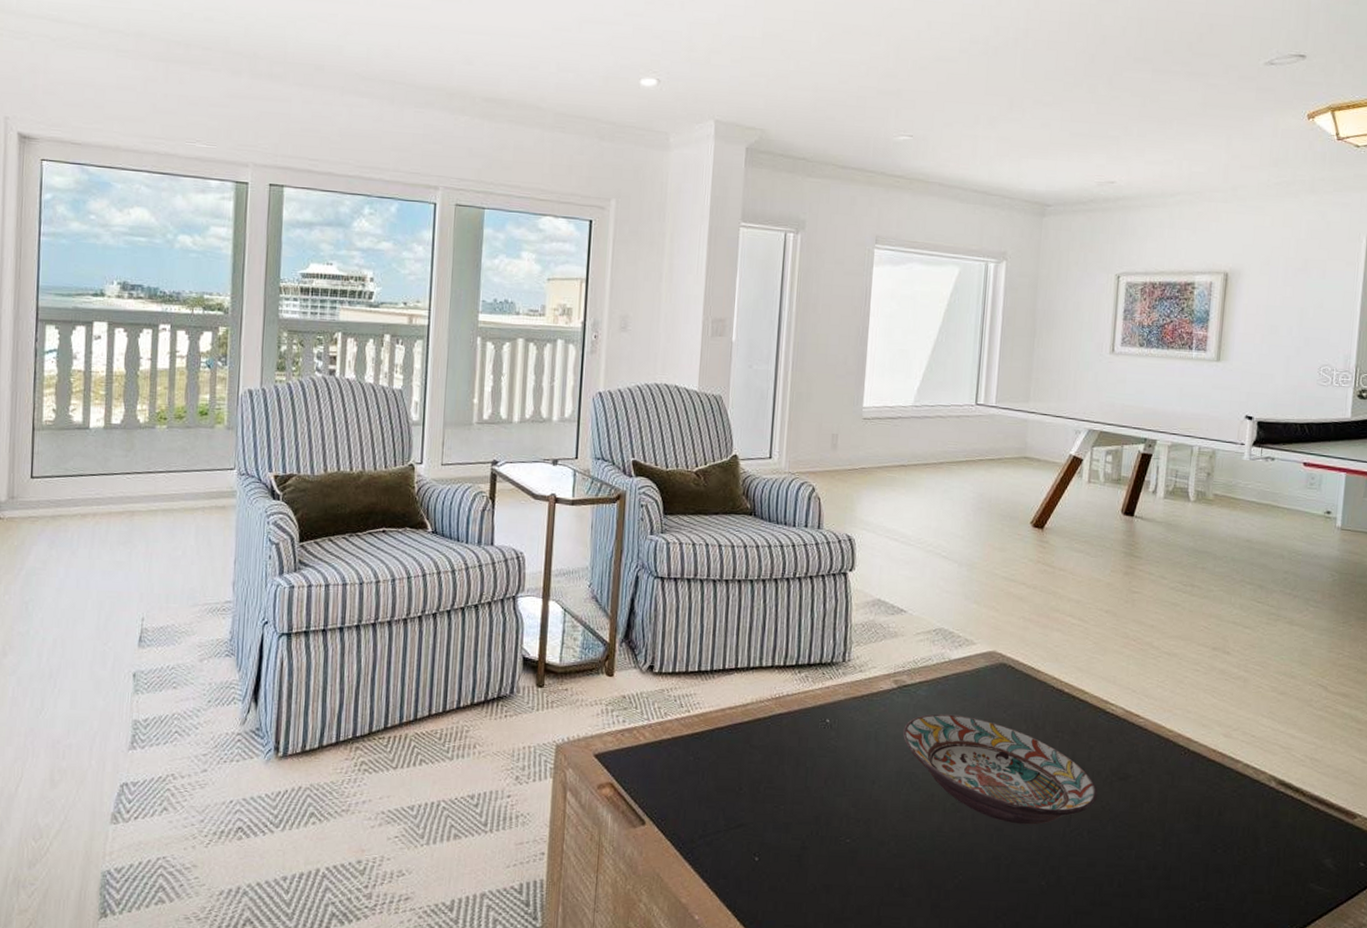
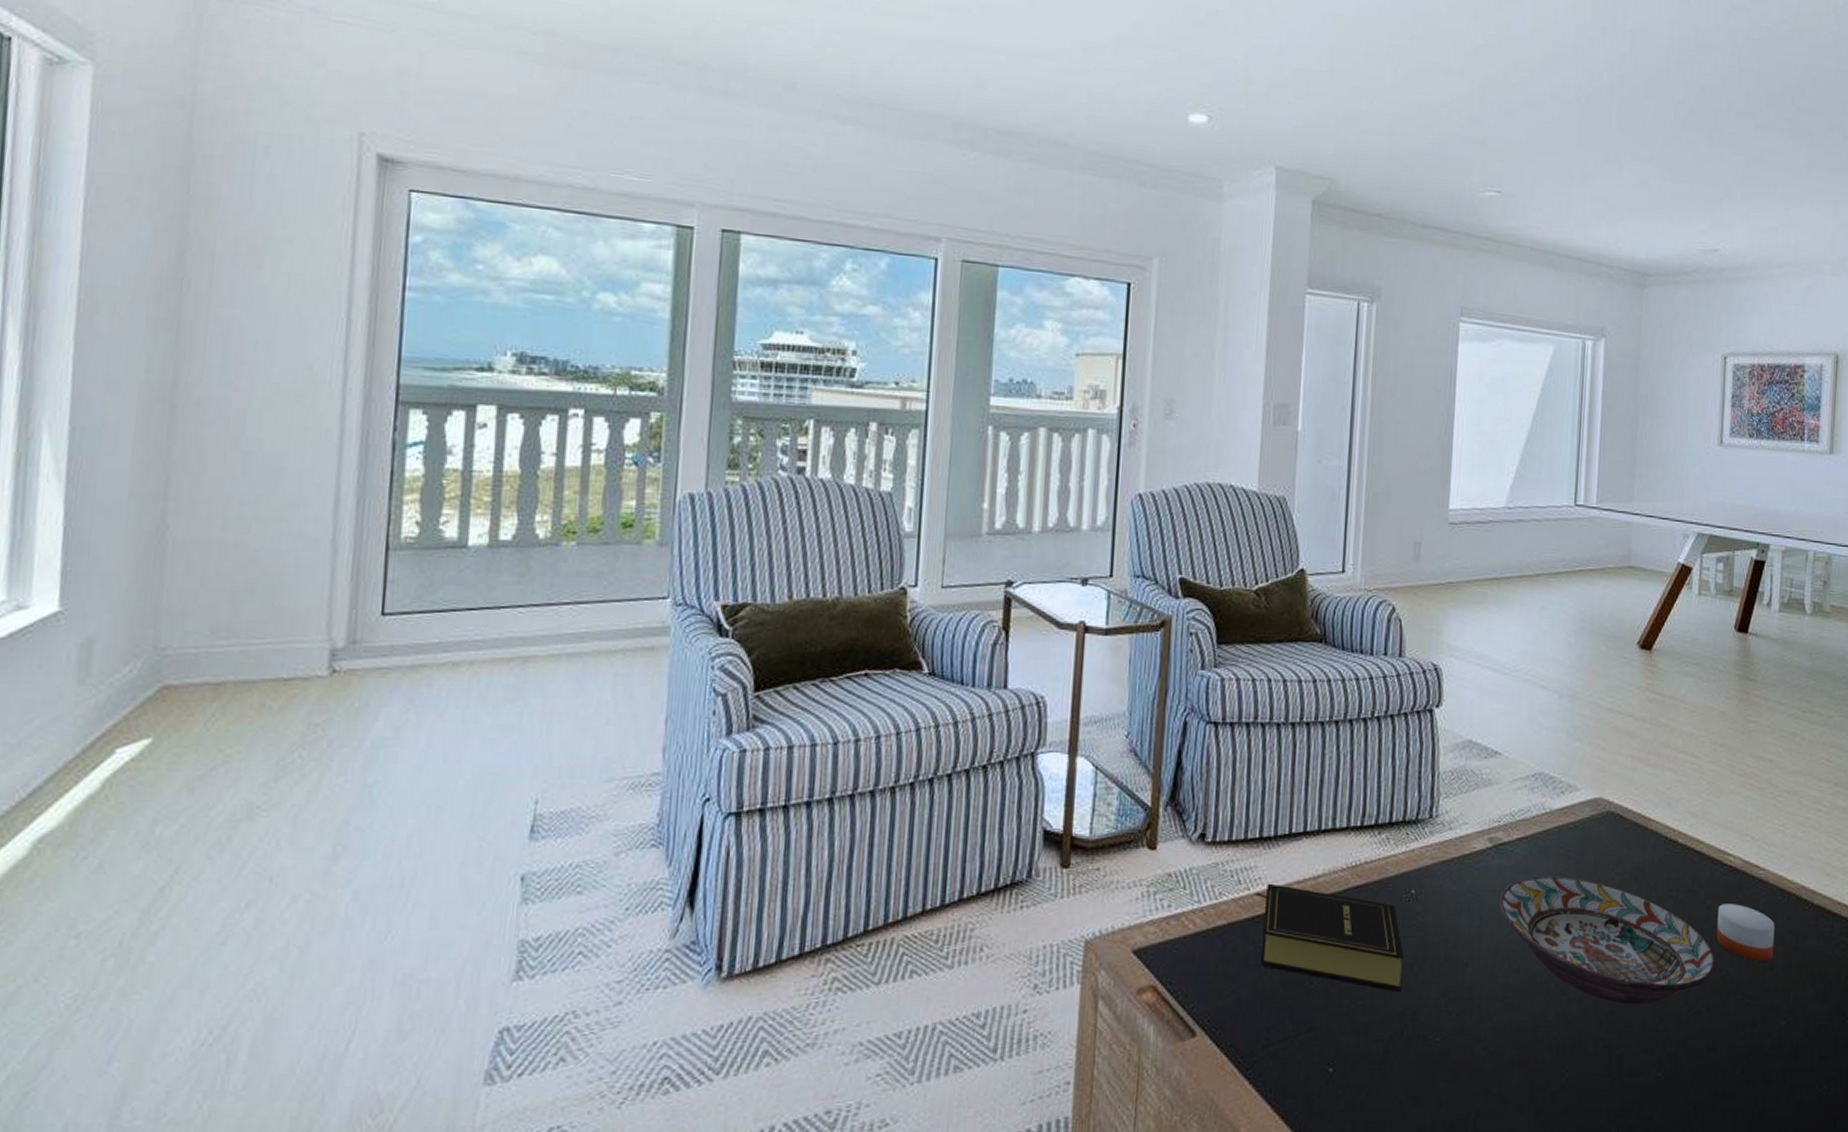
book: none [693,708,819,801] -> present [1253,883,1404,992]
candle: none [1098,745,1153,796] -> present [1716,904,1775,961]

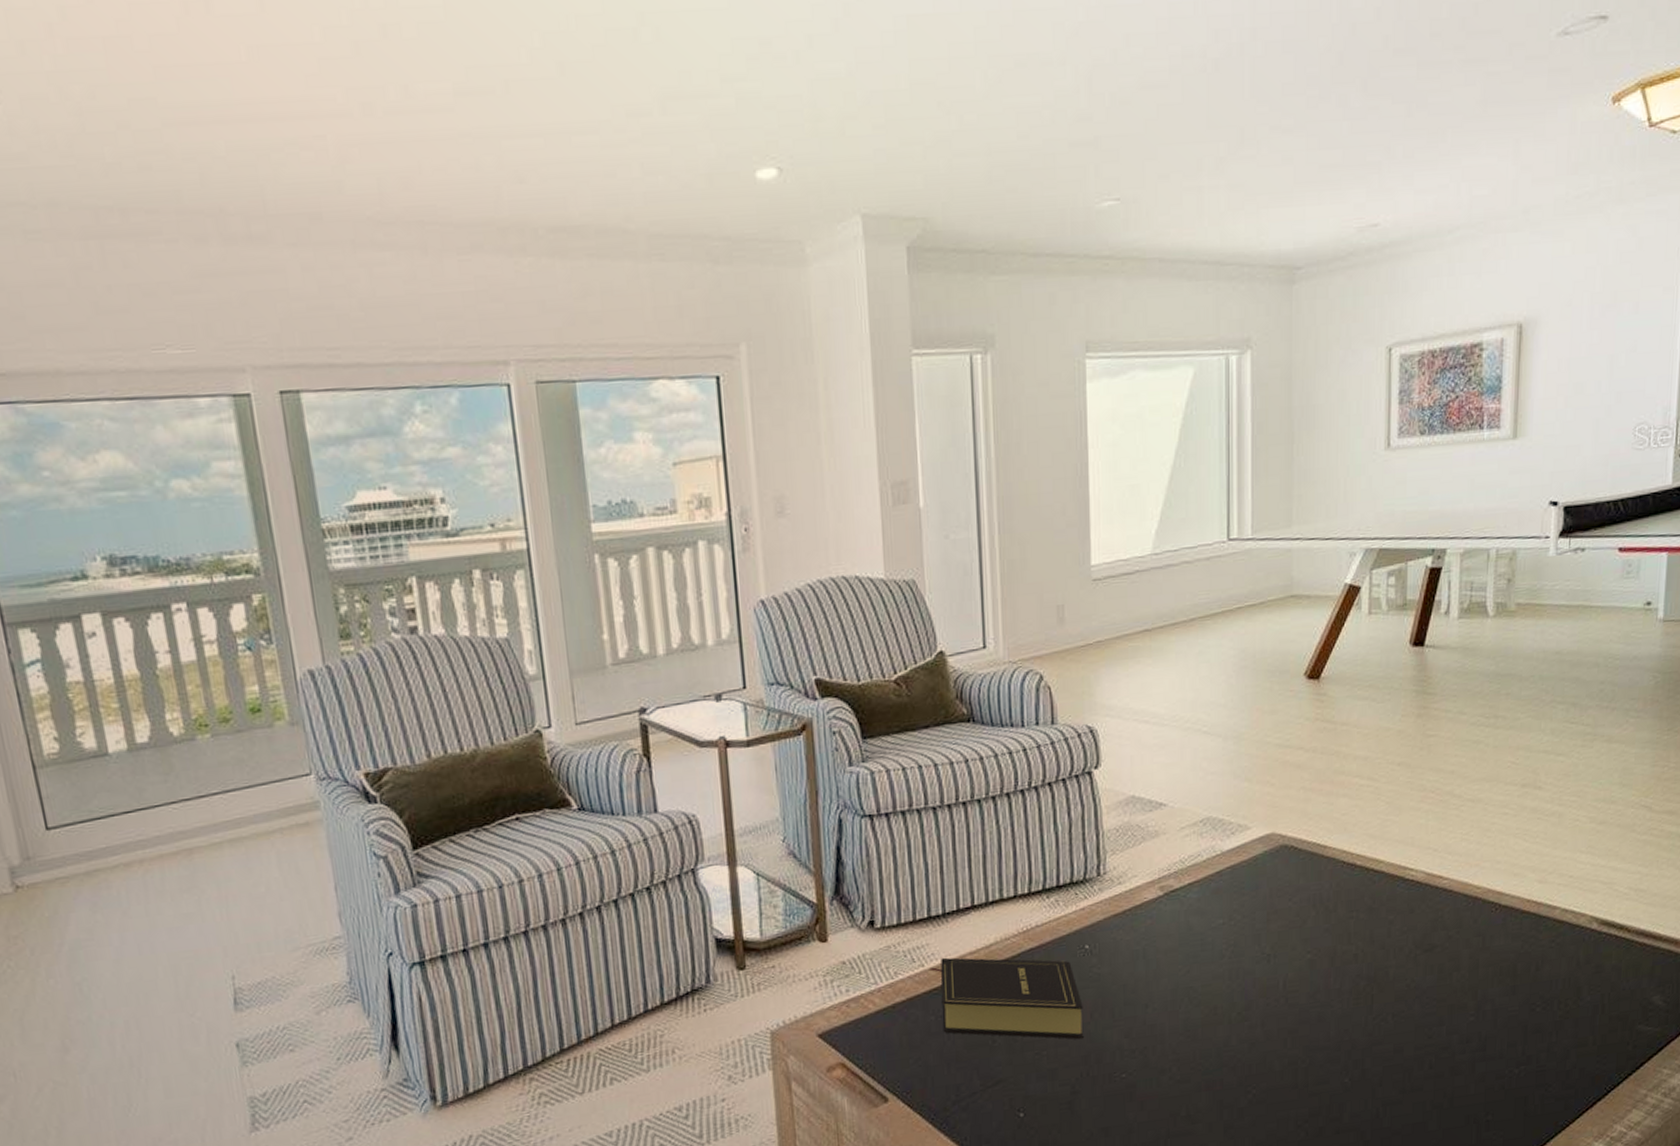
decorative bowl: present [1500,876,1717,1005] -> none [1176,912,1402,1022]
candle: present [1716,904,1775,961] -> none [1400,915,1461,966]

